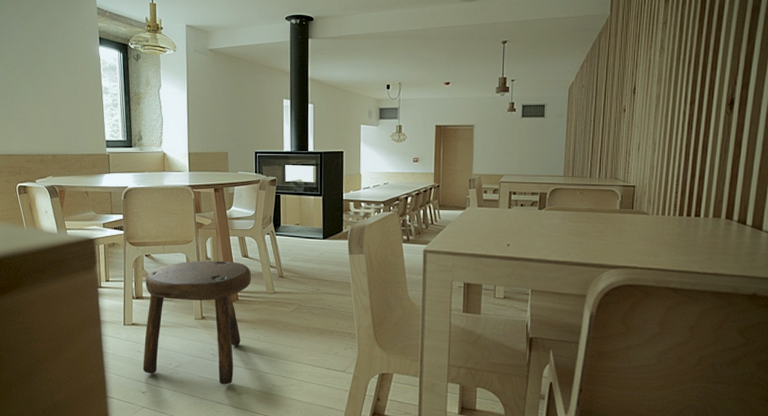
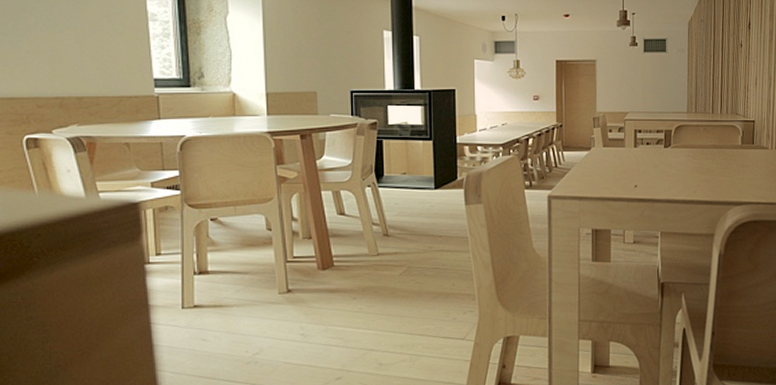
stool: present [142,260,252,385] -> none [209,220,350,370]

